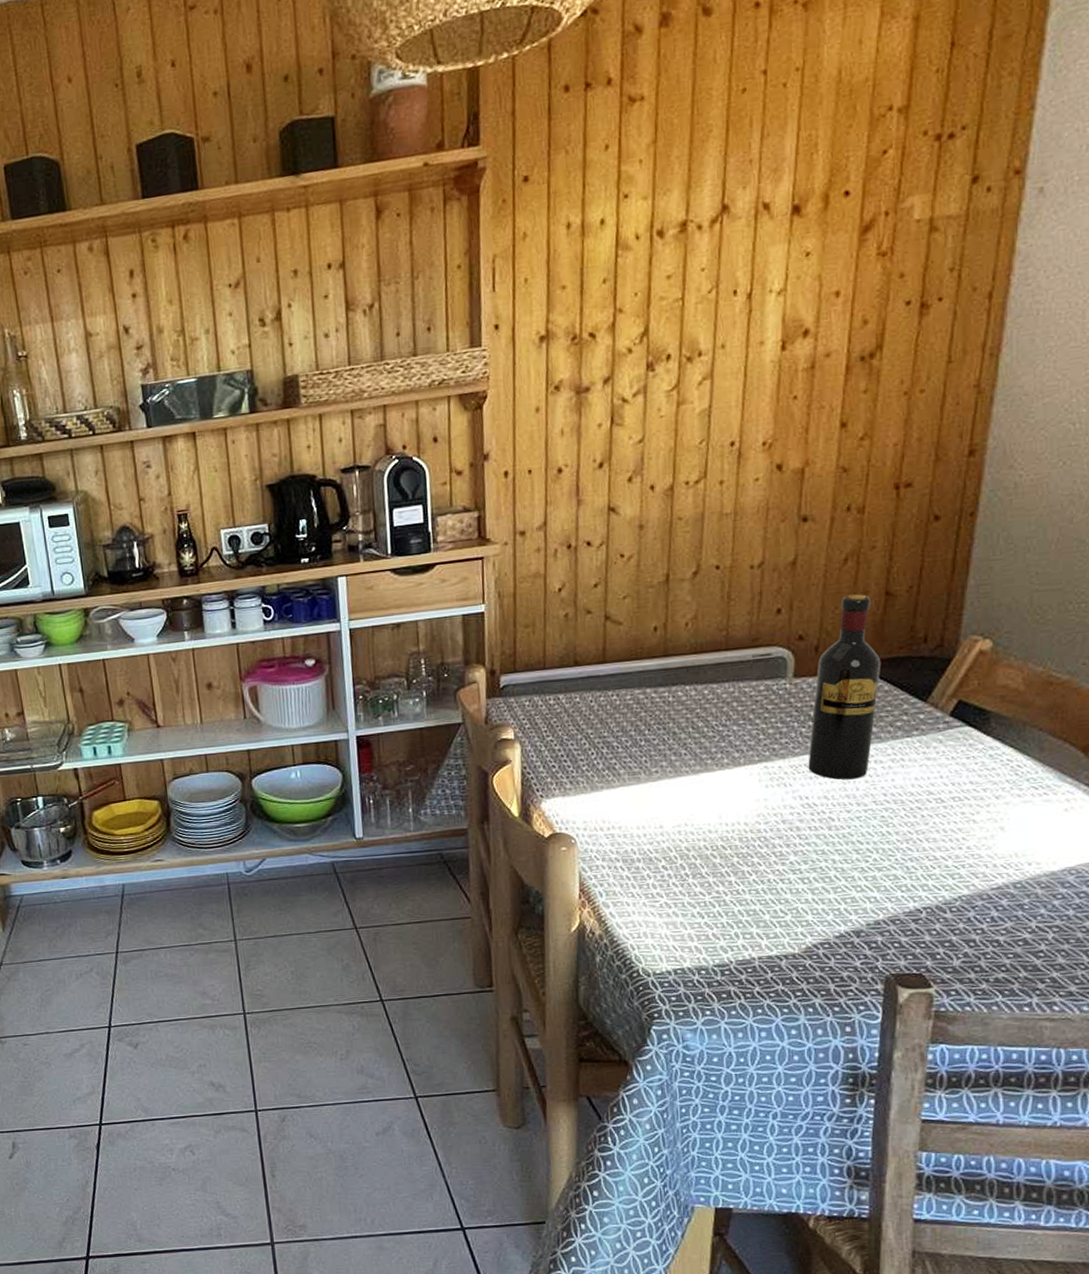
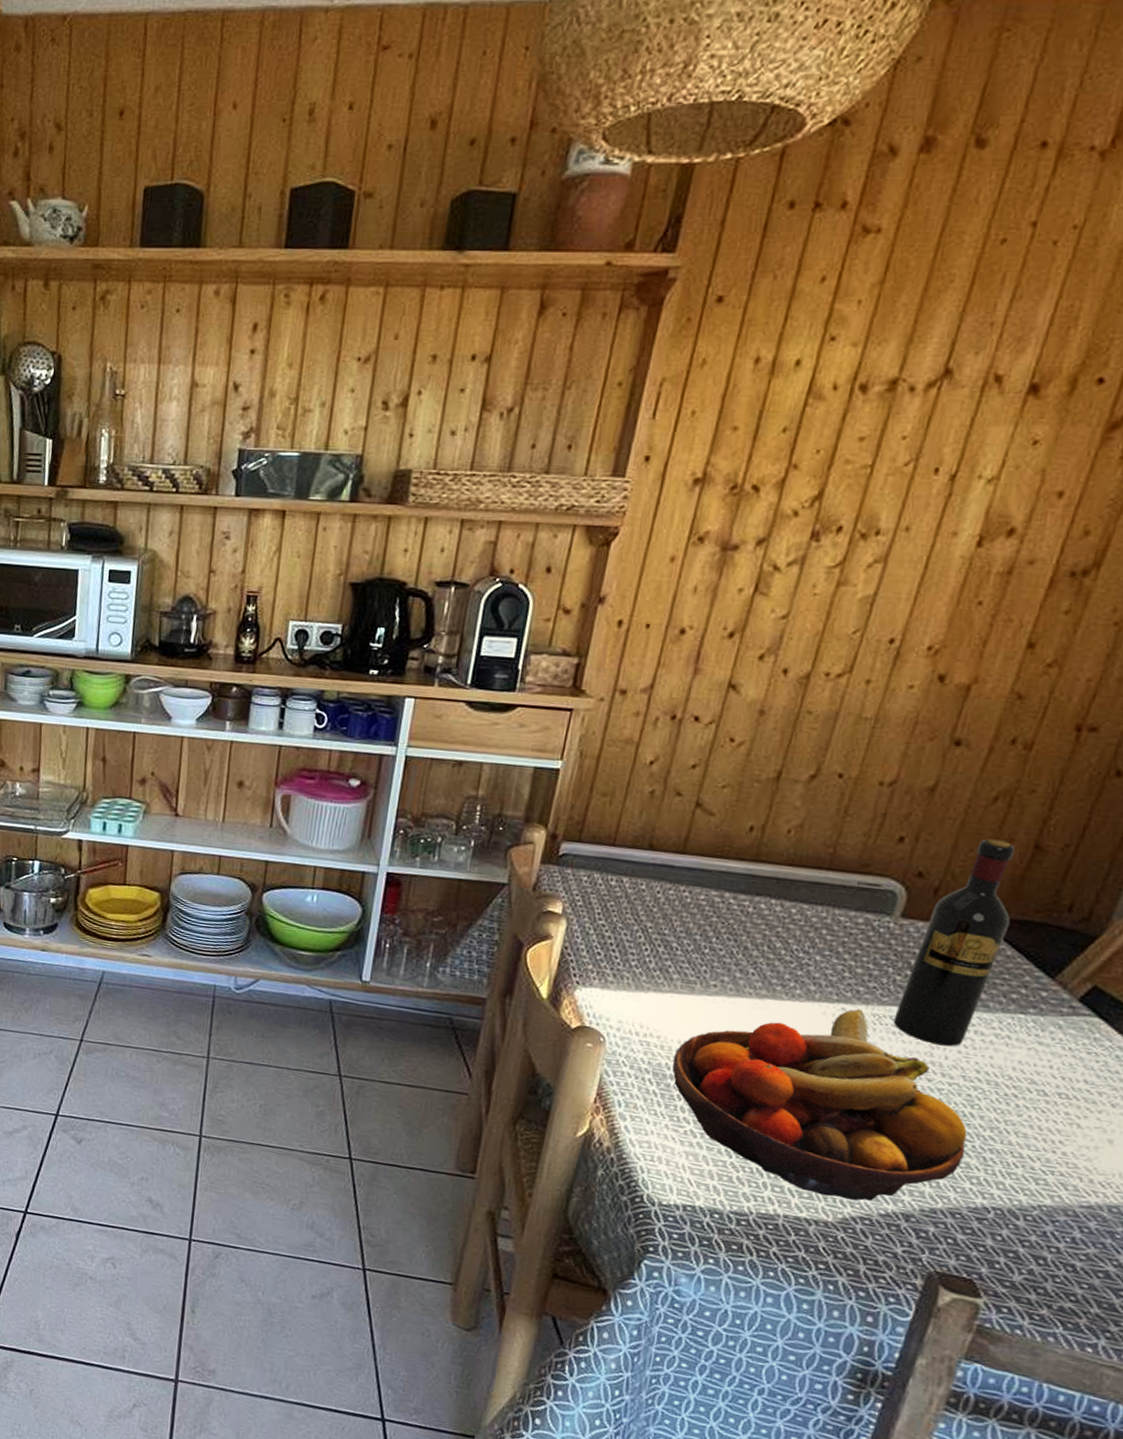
fruit bowl: none [636,764,891,932] -> present [672,1009,968,1201]

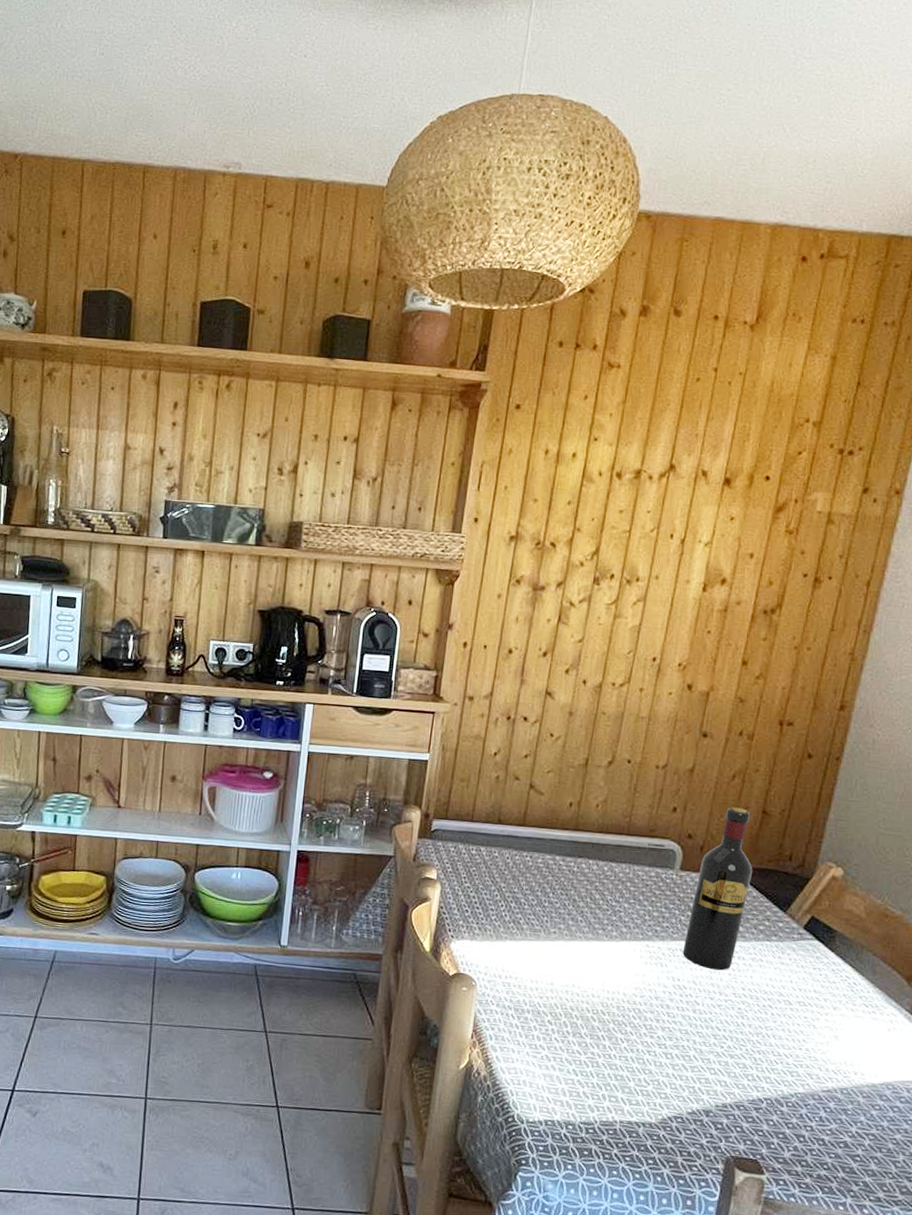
fruit bowl: present [672,1009,968,1201] -> none [528,945,742,1103]

